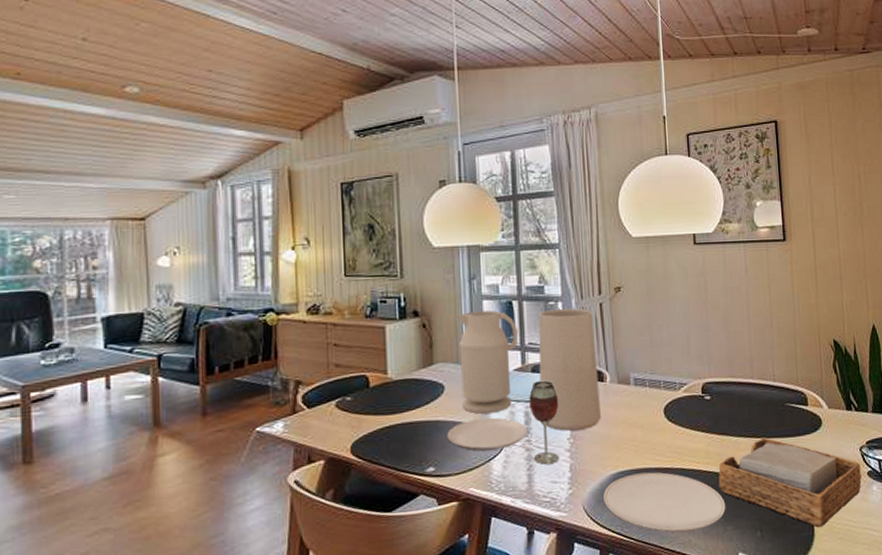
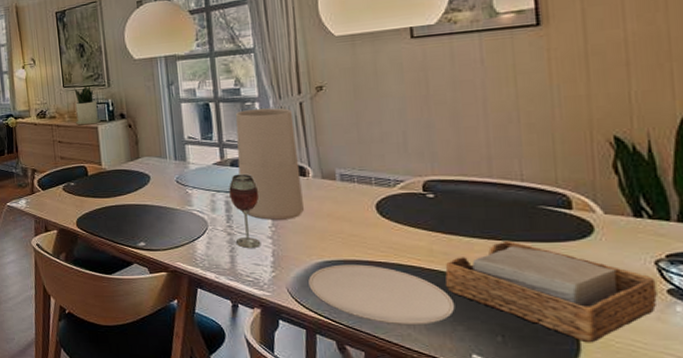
planter: none [357,275,389,324] -> present [74,85,101,126]
plate: present [447,417,528,452] -> none [154,204,229,232]
water jug: present [457,310,519,414] -> none [158,112,217,201]

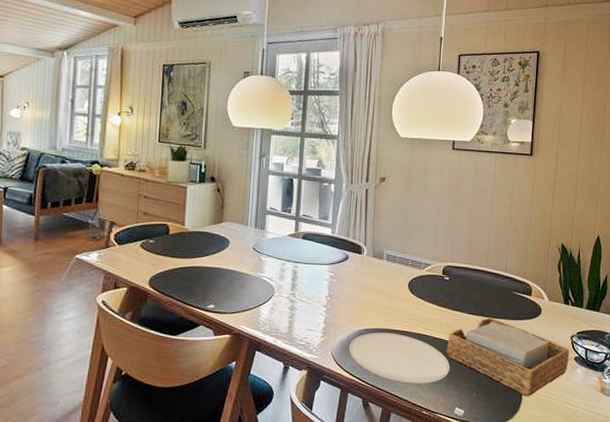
wineglass: present [229,173,261,248] -> none [295,246,323,315]
vase: present [235,107,304,220] -> none [308,189,359,291]

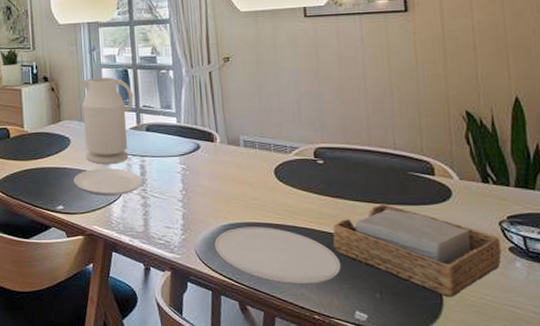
plate: none [227,271,294,298] -> present [73,168,143,196]
water jug: none [242,183,296,268] -> present [80,77,134,164]

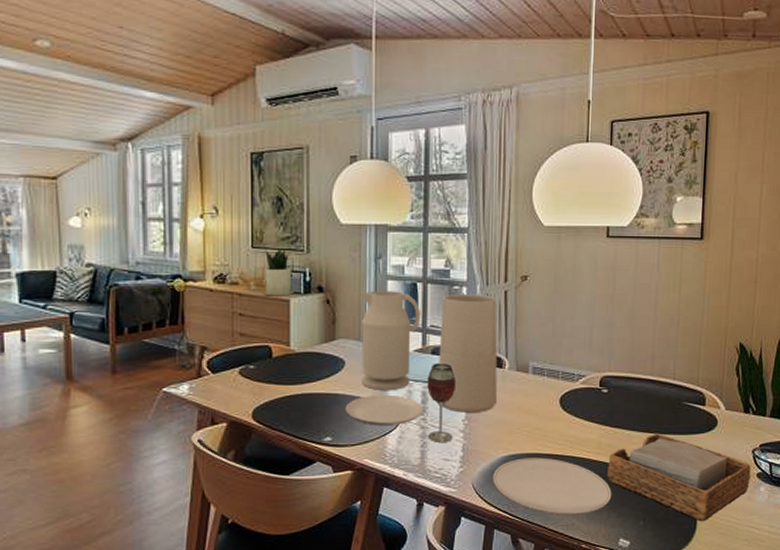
wineglass: none [144,138,173,211] -> present [427,362,457,442]
vase: none [151,76,211,184] -> present [439,294,498,413]

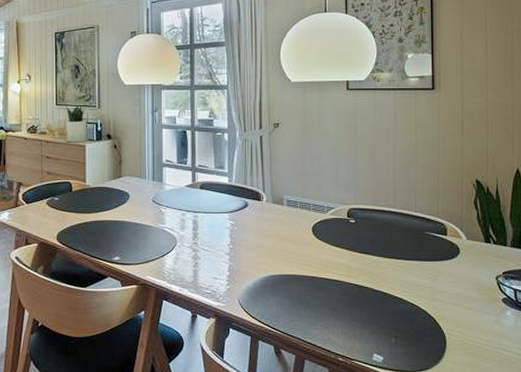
plate: present [345,394,424,426] -> none [130,222,195,248]
water jug: present [361,291,421,390] -> none [141,137,191,218]
wineglass: present [427,362,457,442] -> none [197,196,222,263]
vase: present [439,294,498,413] -> none [206,139,257,238]
plate: present [493,457,612,516] -> none [256,278,364,331]
napkin holder: present [606,433,751,522] -> none [358,259,496,342]

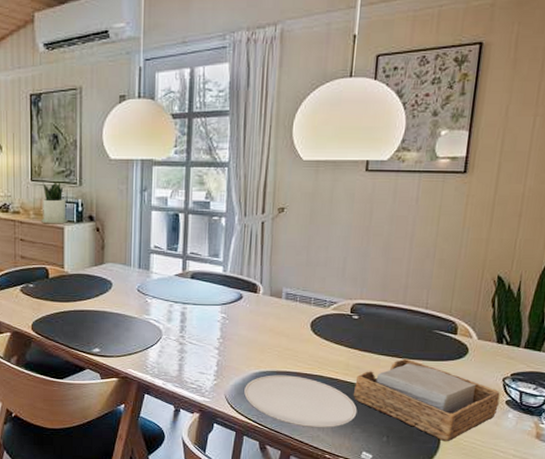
plate: none [256,278,364,331] -> present [244,375,358,428]
napkin holder: none [358,259,496,342] -> present [353,358,500,442]

